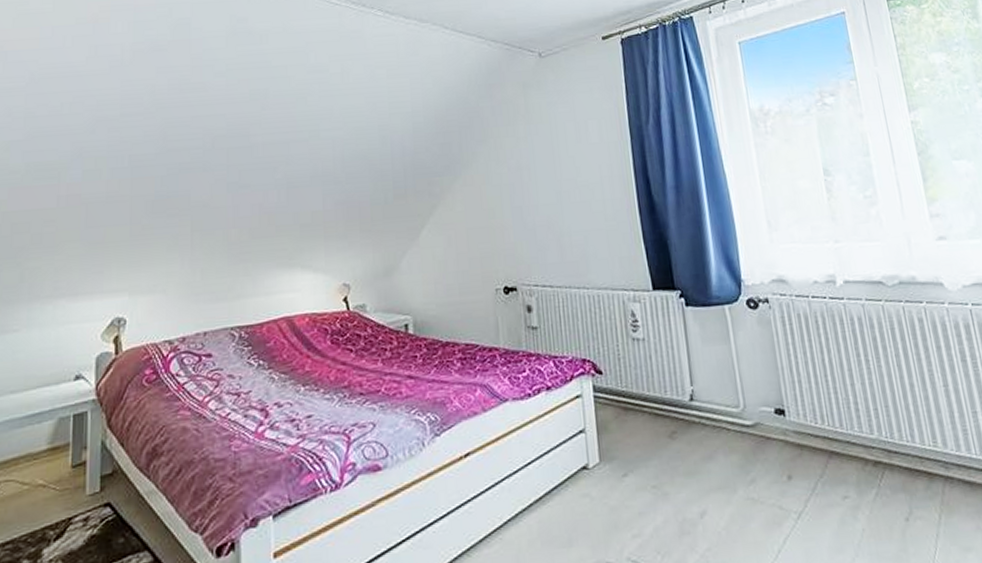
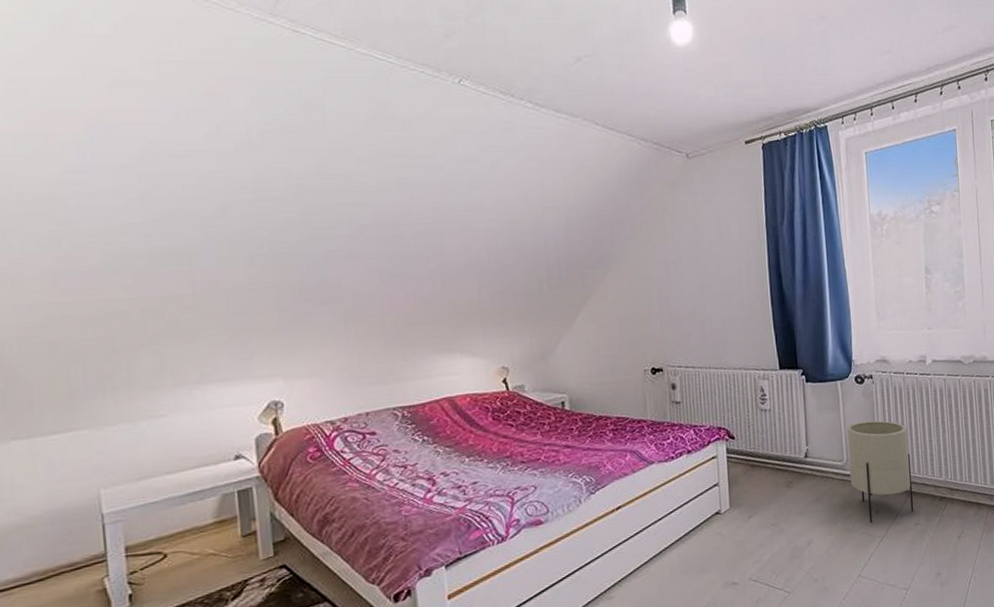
planter: none [740,355,840,493] -> present [846,420,914,524]

